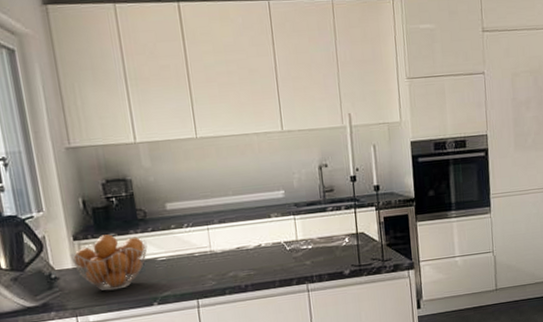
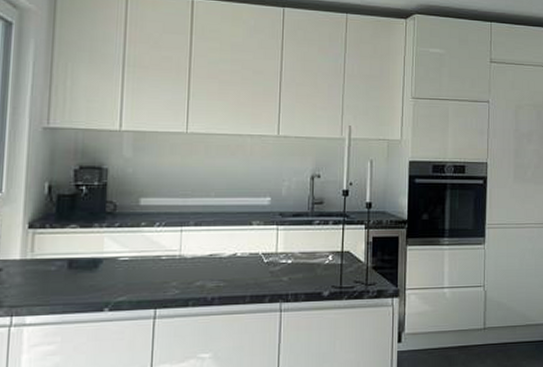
fruit basket: present [70,234,148,291] -> none [20,225,111,290]

